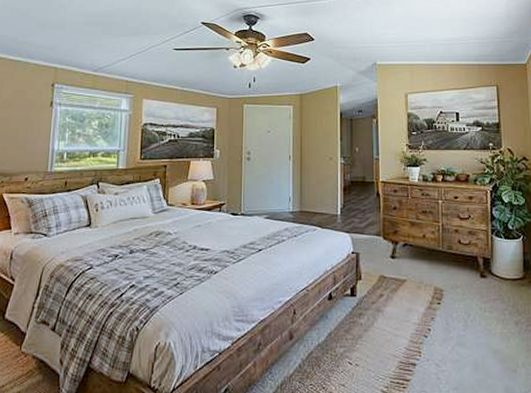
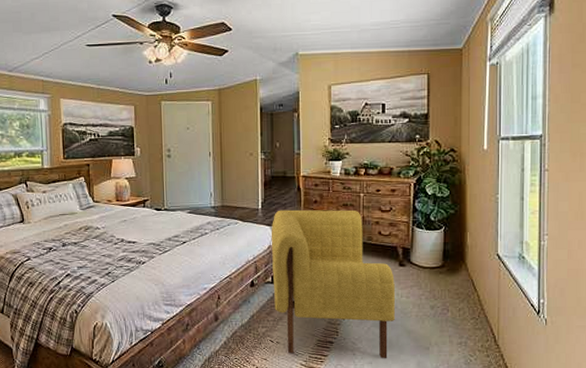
armchair: none [350,216,479,383] -> present [271,209,395,358]

